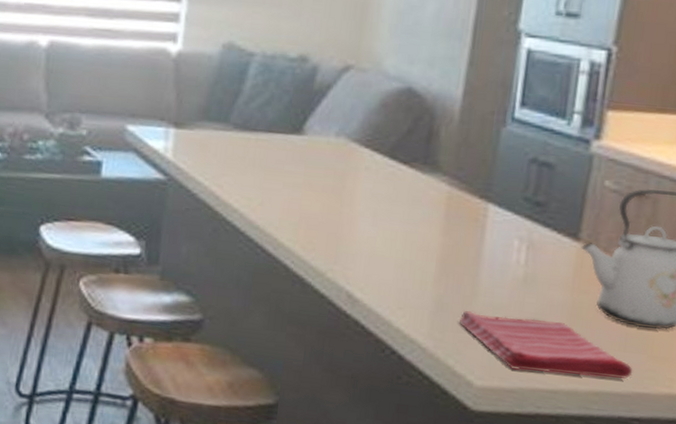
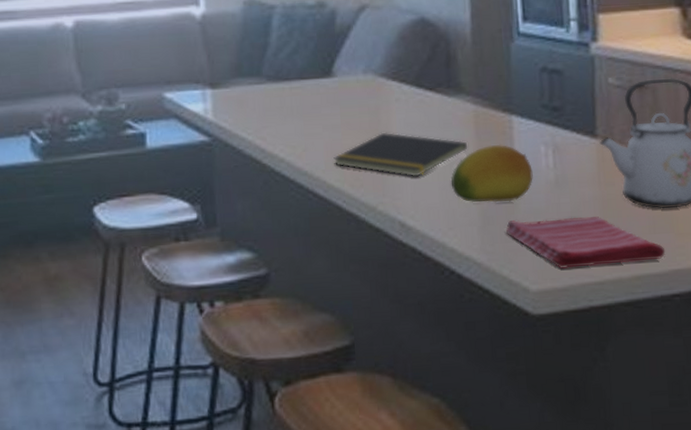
notepad: none [288,199,435,250] -> present [333,132,468,177]
fruit: none [409,230,501,292] -> present [451,144,533,203]

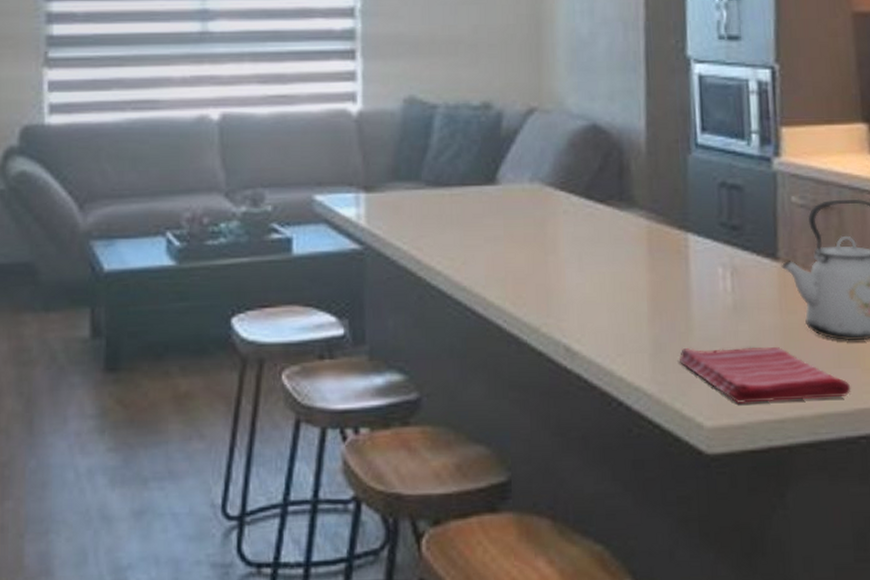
notepad: present [333,132,468,177] -> none [495,246,640,297]
fruit: present [451,144,533,203] -> none [621,264,710,328]

